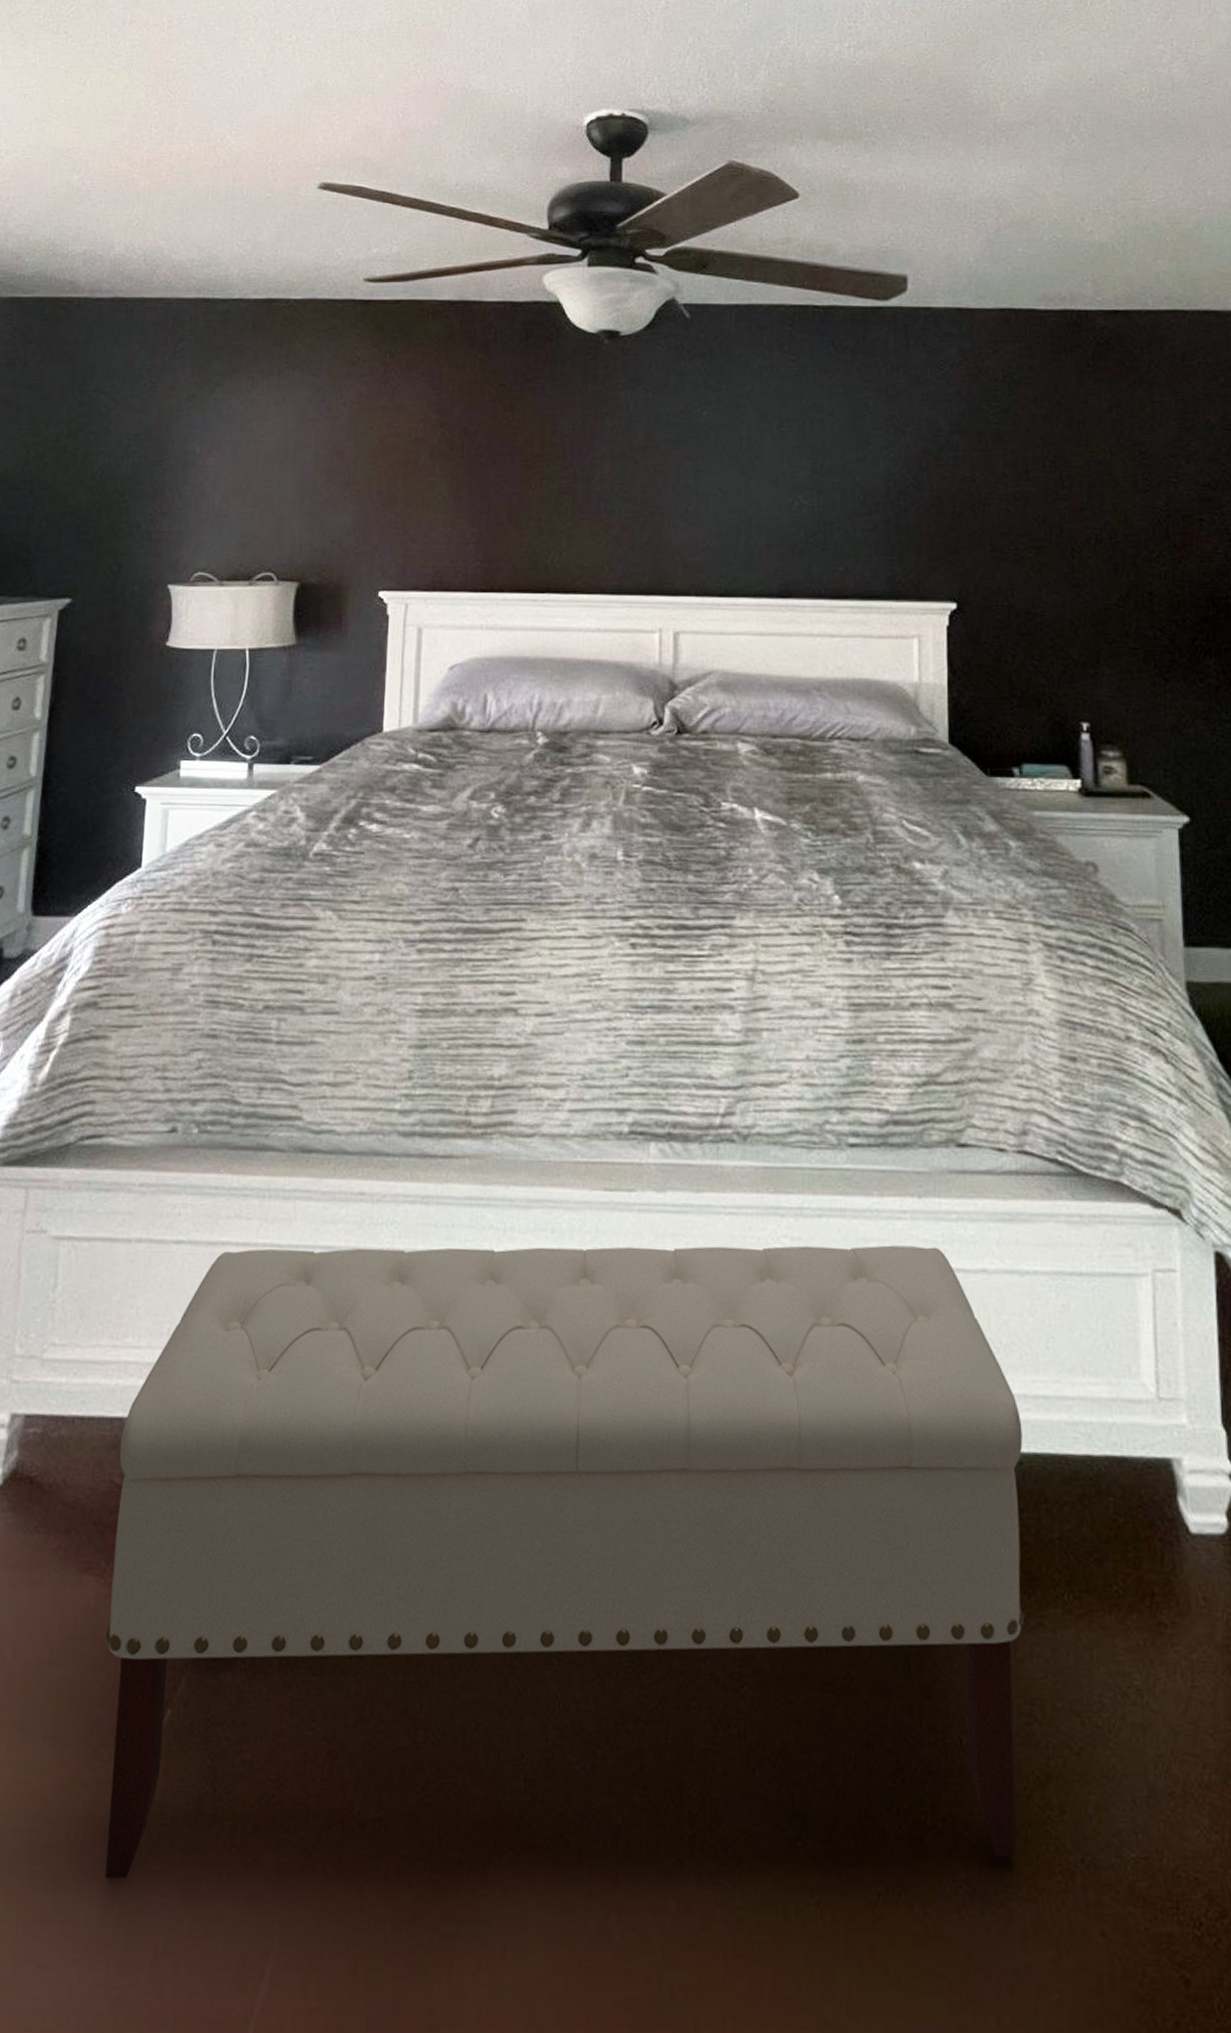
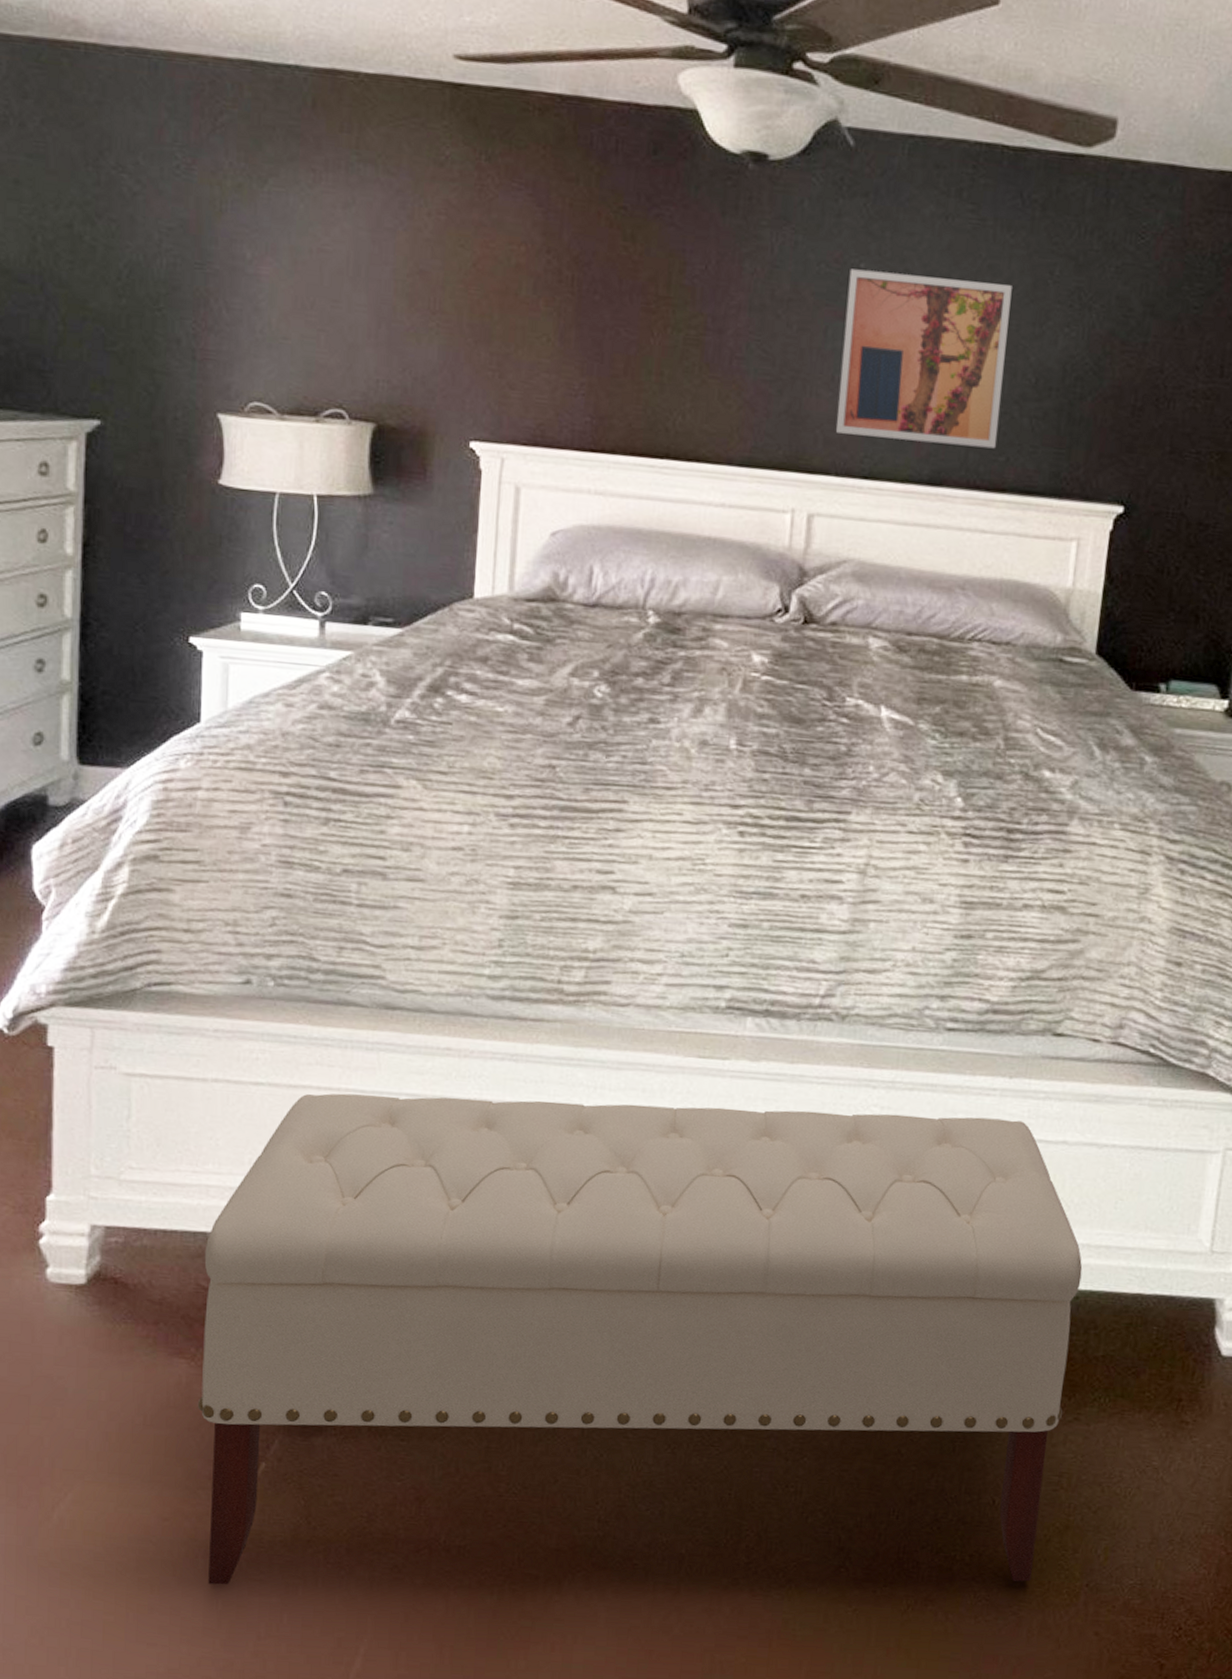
wall art: none [692,417,836,560] -> present [836,268,1012,449]

